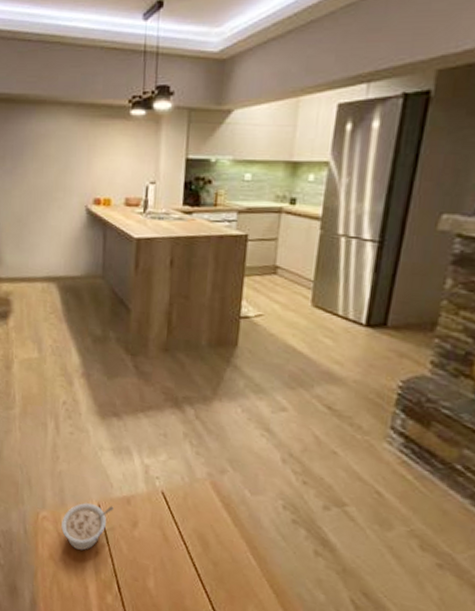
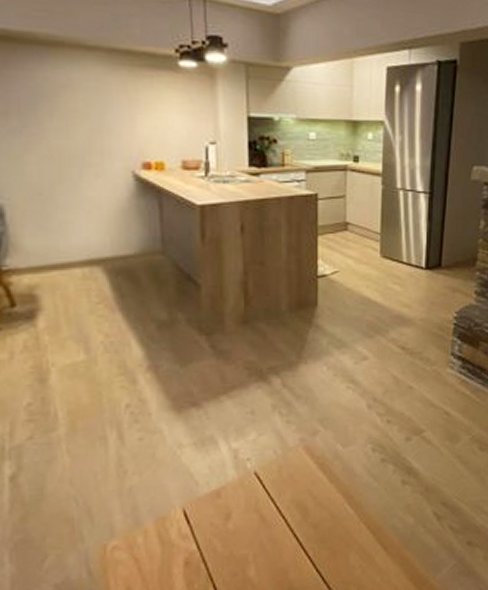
legume: present [61,502,114,551] -> none [138,505,202,569]

